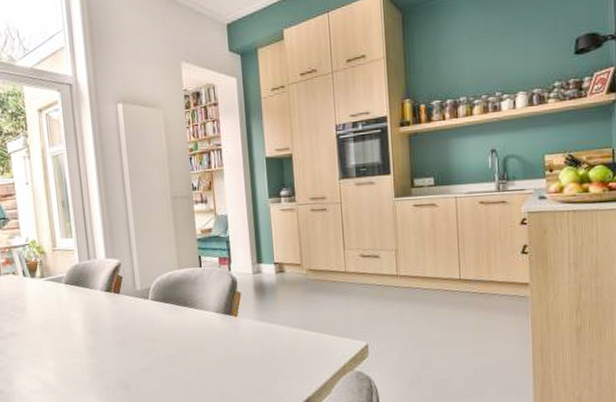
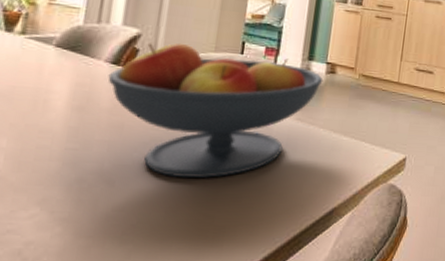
fruit bowl: none [105,265,275,381] -> present [108,43,323,179]

